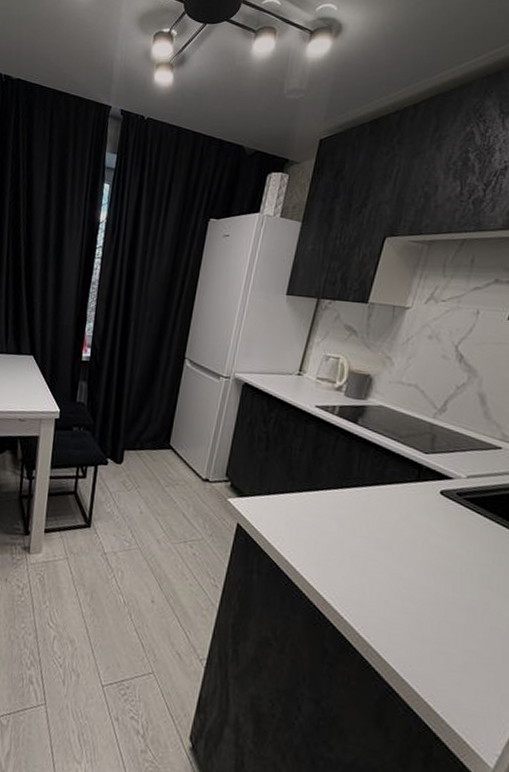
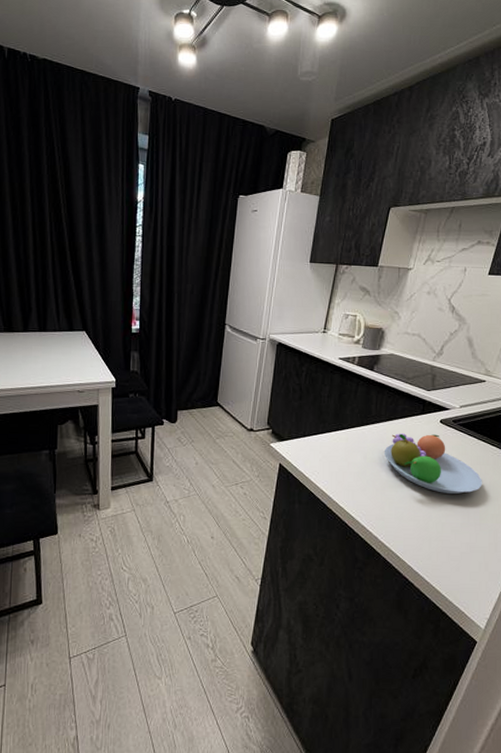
fruit bowl: none [367,501,495,586] -> present [385,433,482,495]

